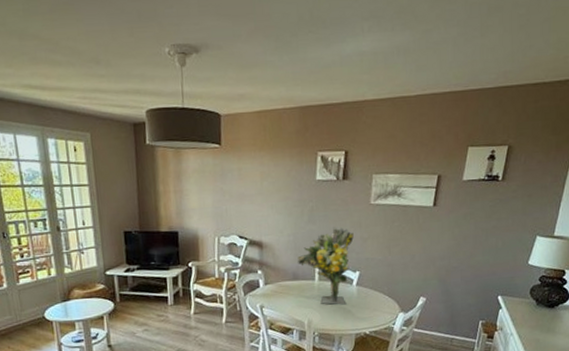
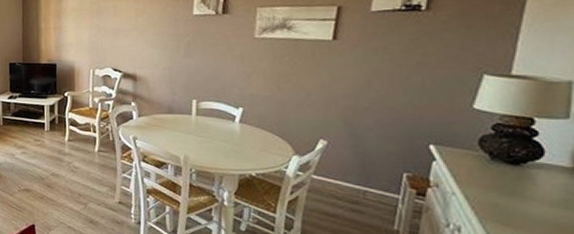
bouquet: present [298,227,354,305] -> none [173,61,236,142]

